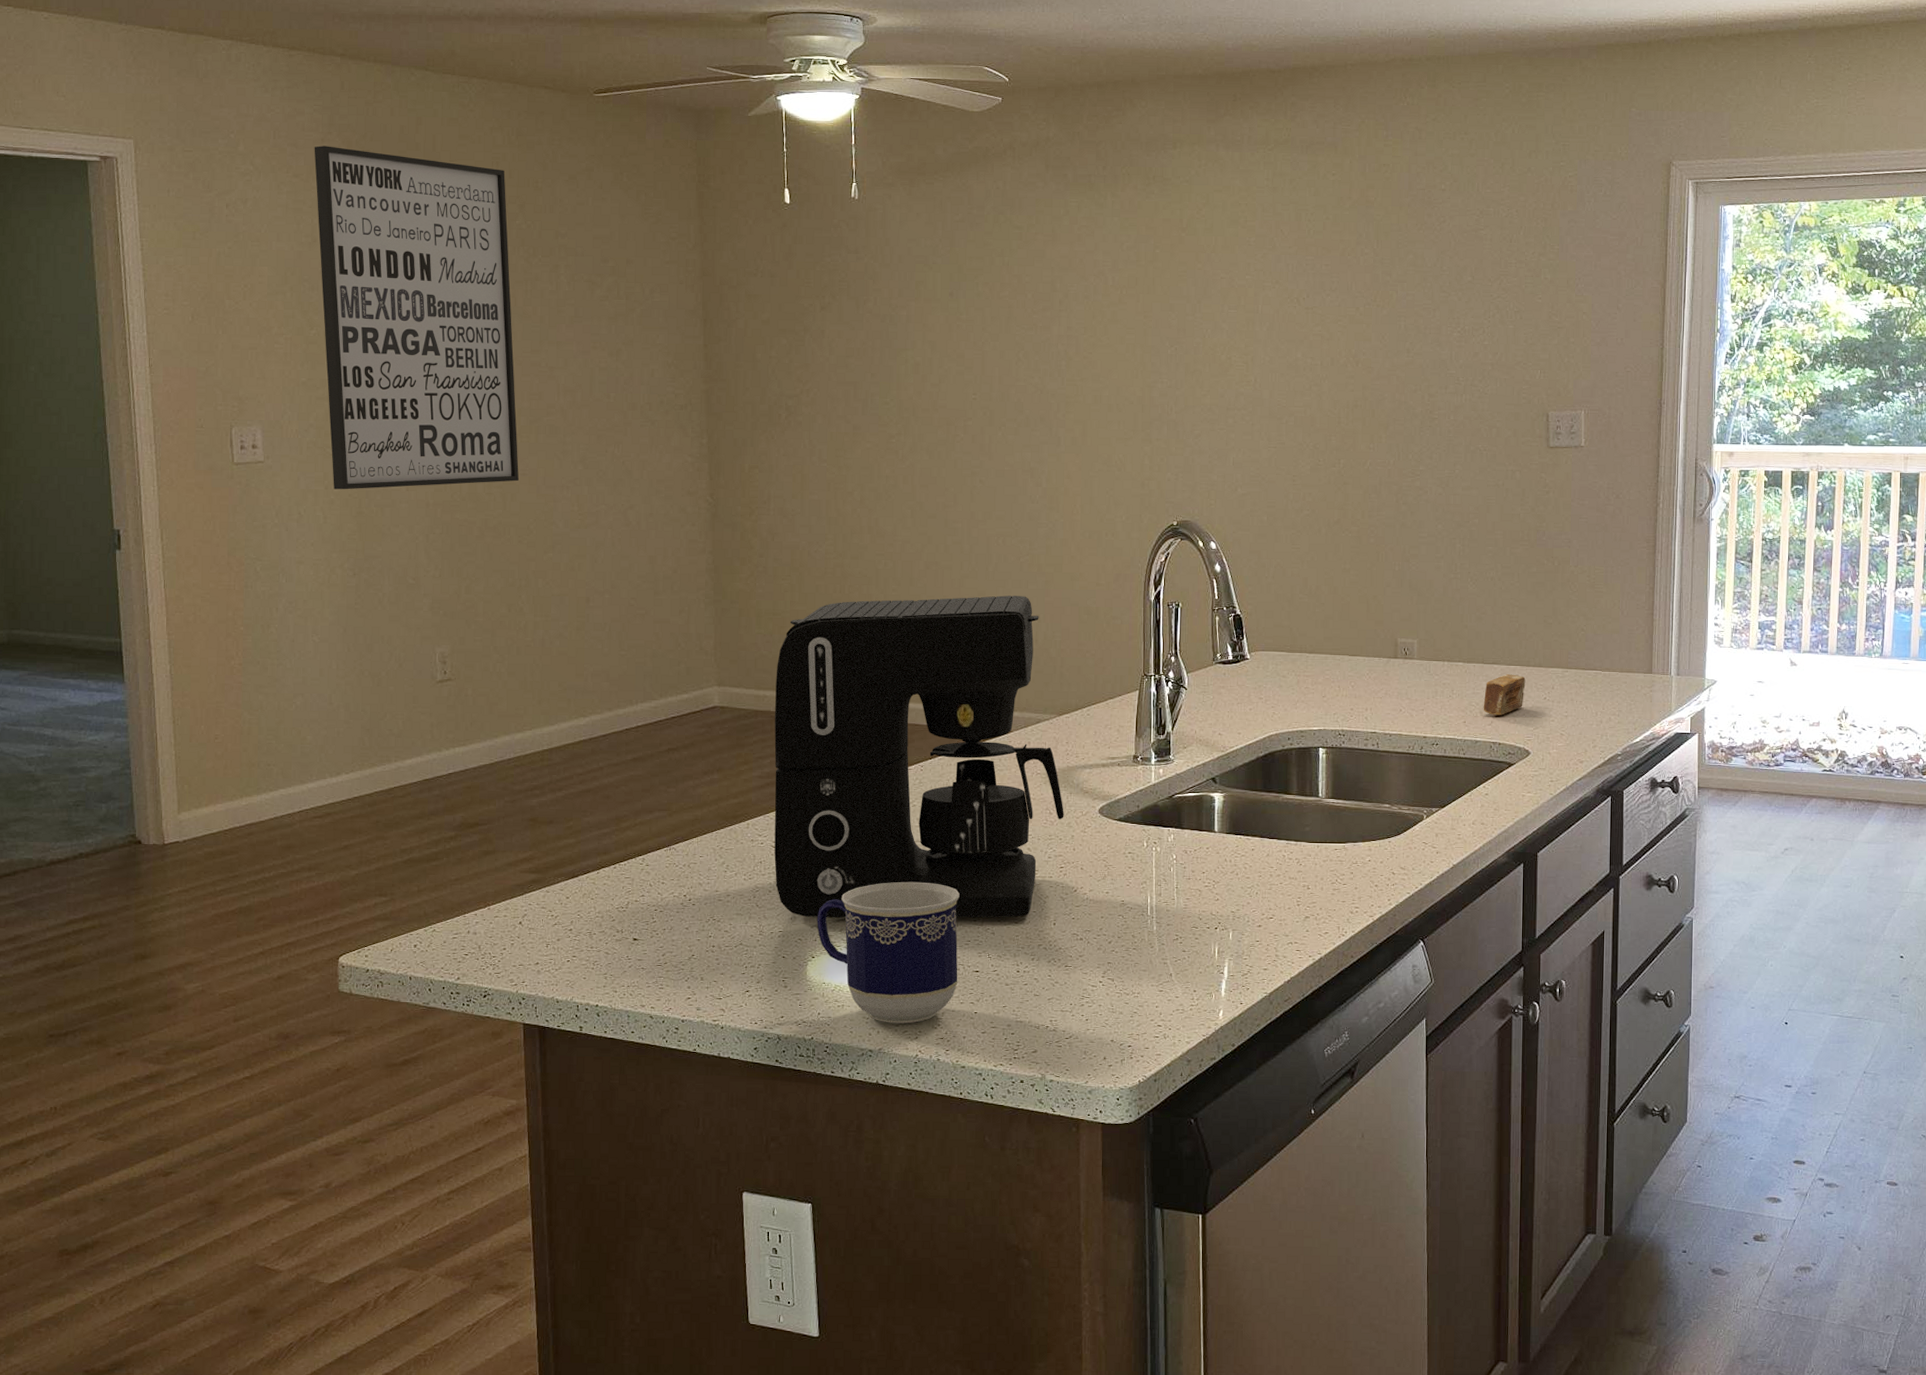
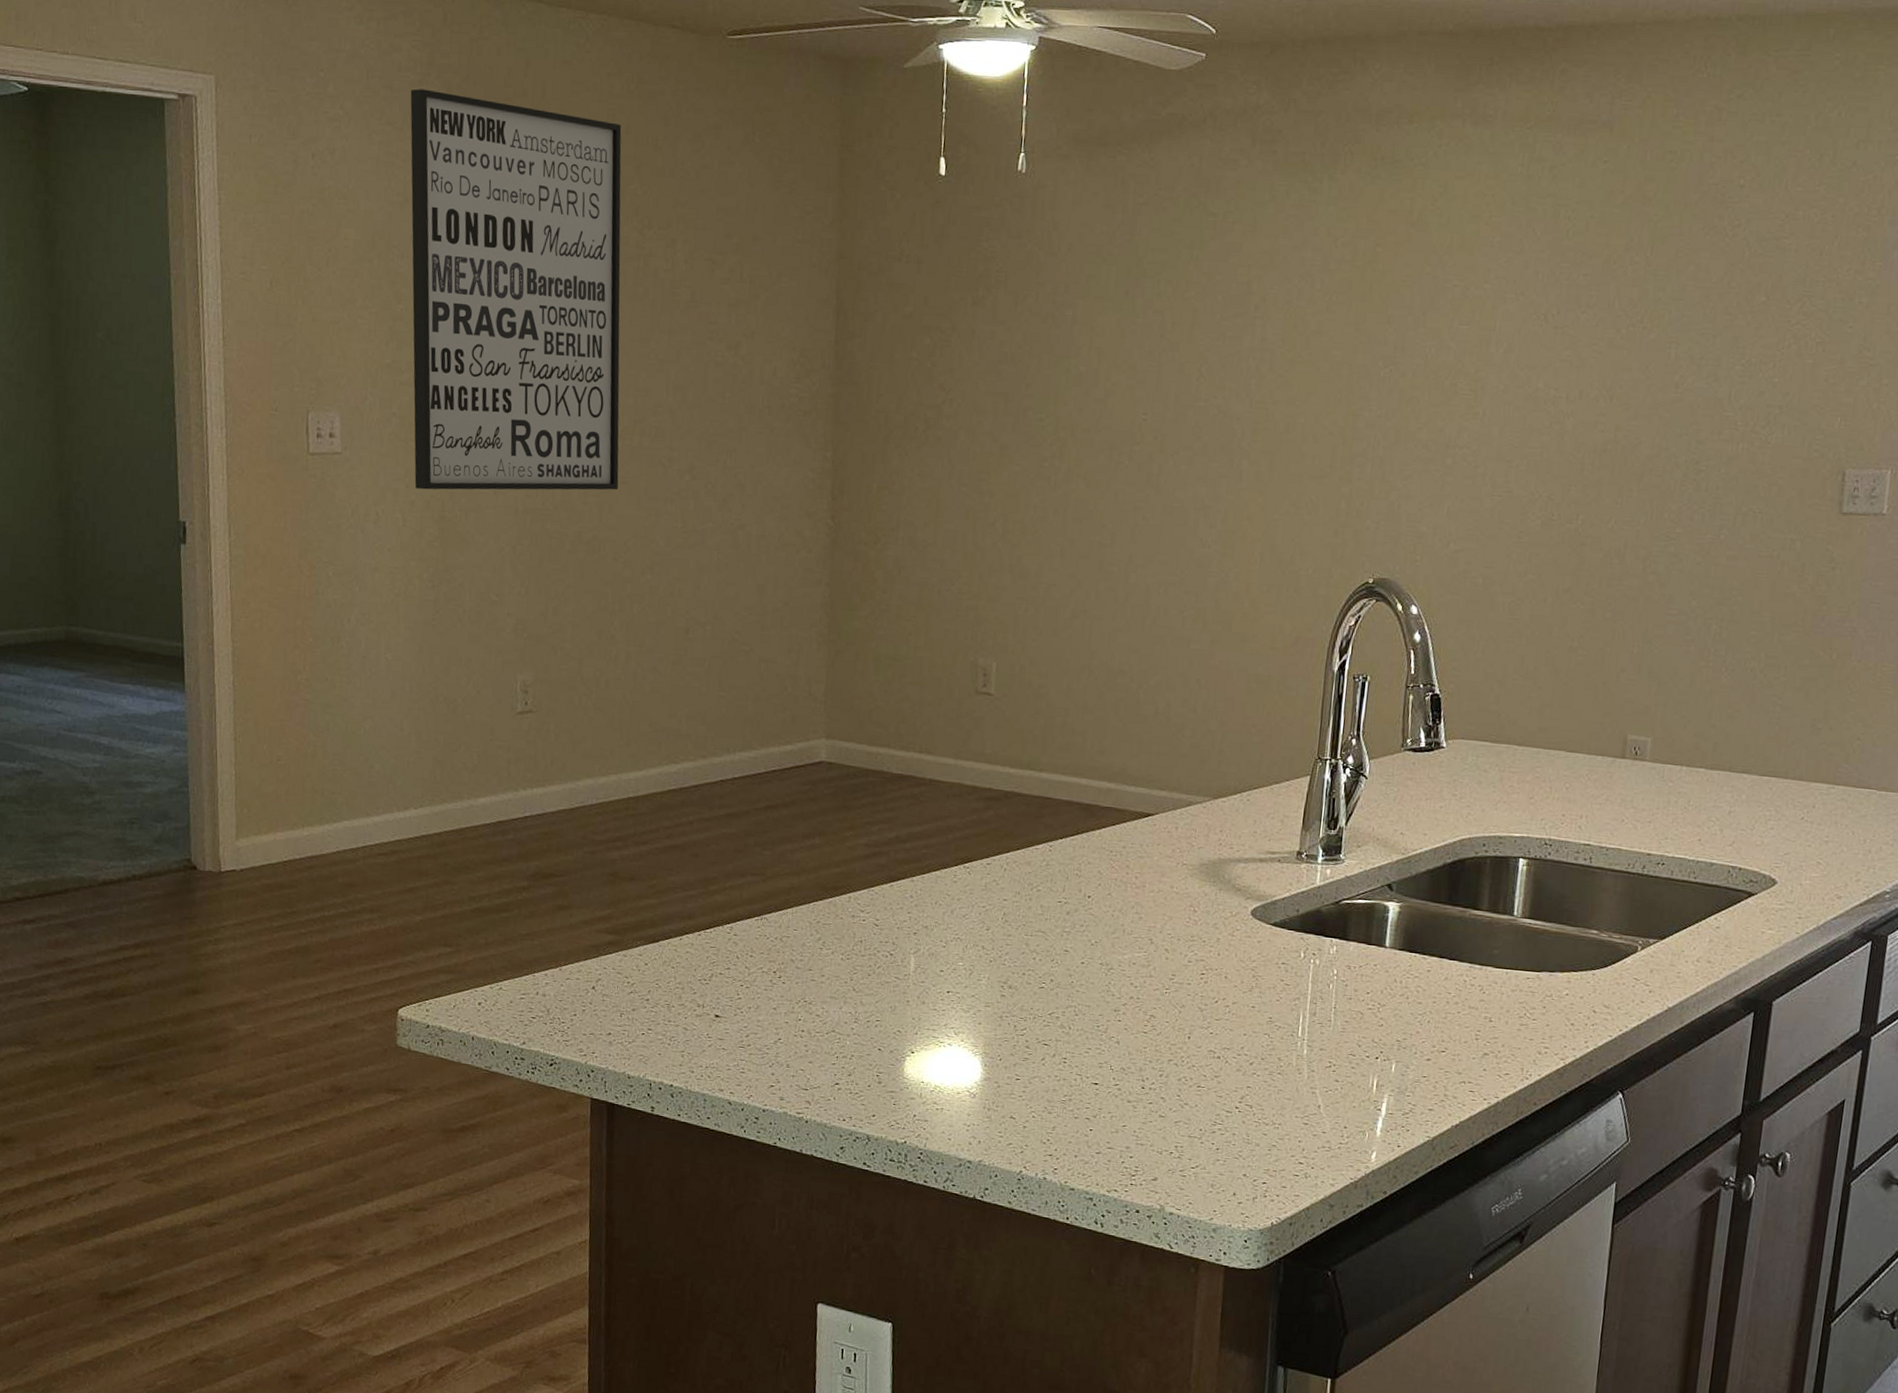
coffee maker: present [774,595,1064,918] -> none [876,650,1211,1027]
cup: present [817,881,960,1024] -> none [919,975,1083,1135]
soap bar: present [1483,674,1526,715] -> none [1724,786,1781,835]

